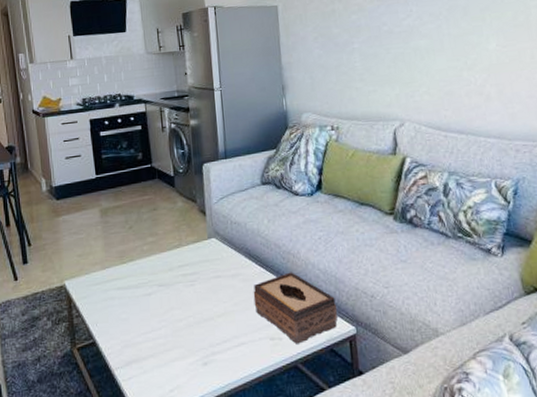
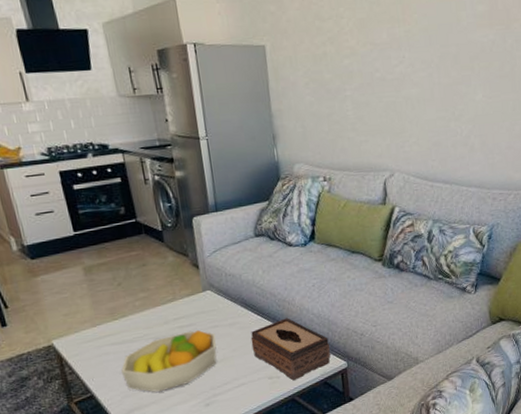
fruit bowl: none [124,279,218,344] -> present [121,330,217,393]

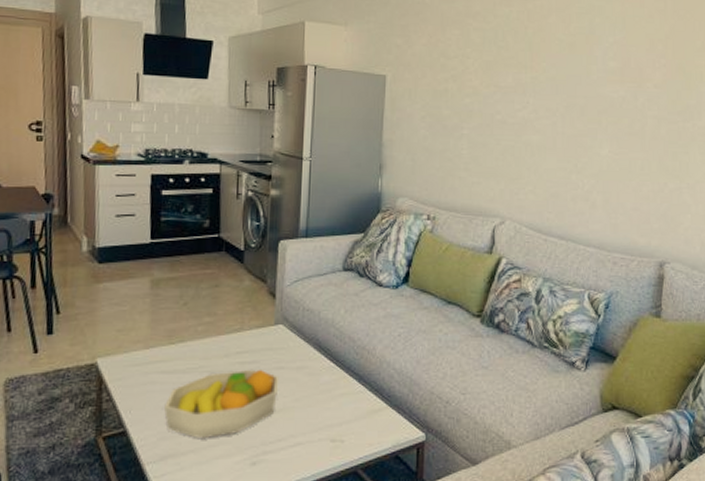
tissue box: present [250,318,331,381] -> none [318,369,409,448]

